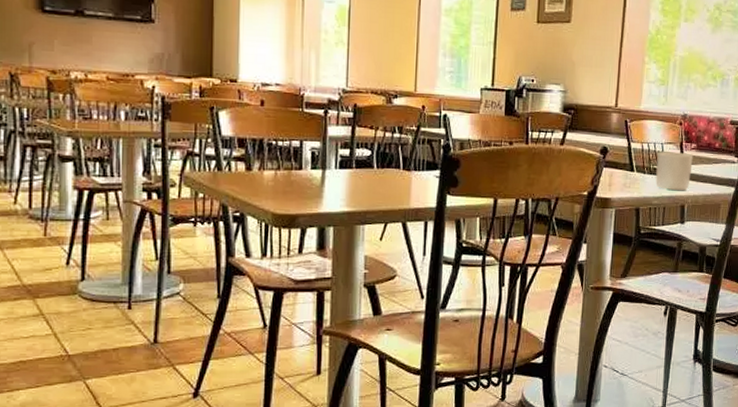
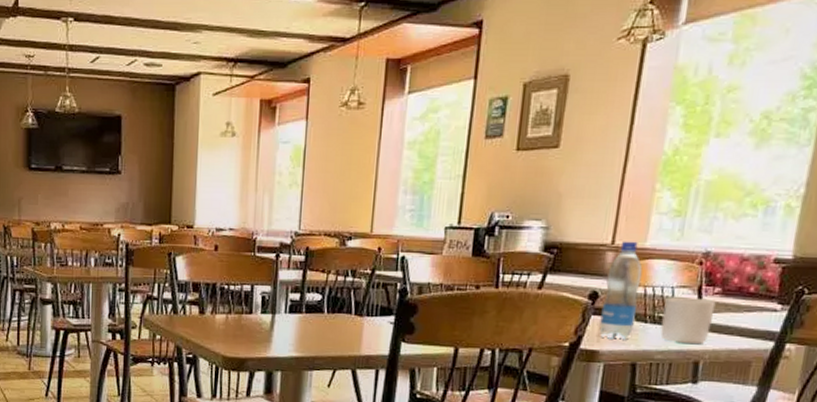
bottle: none [610,104,639,188] -> present [599,241,643,340]

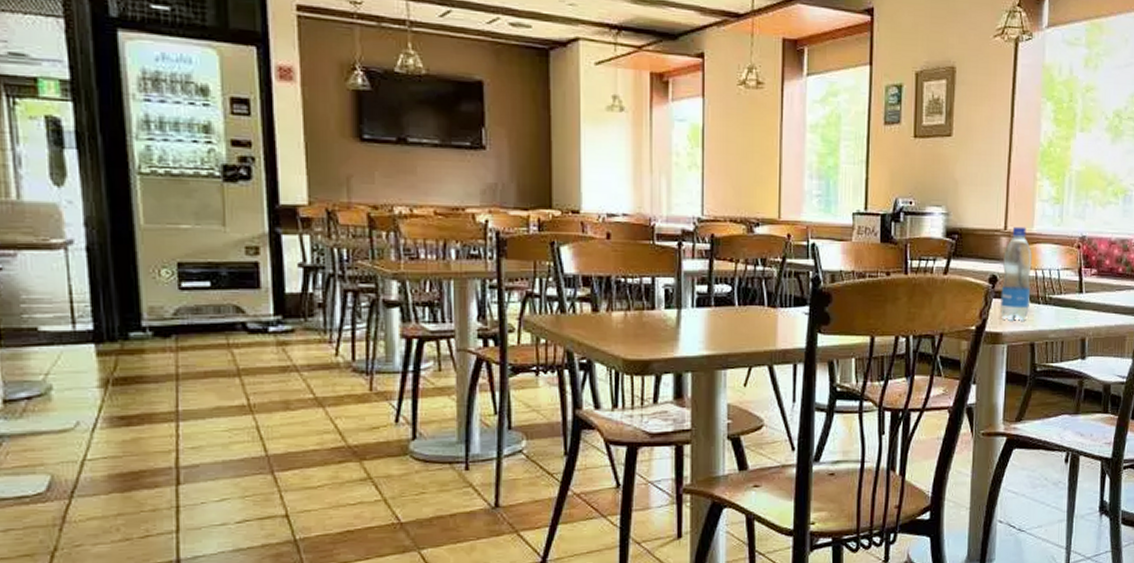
mug: present [660,297,716,344] -> none [1052,279,1094,321]

